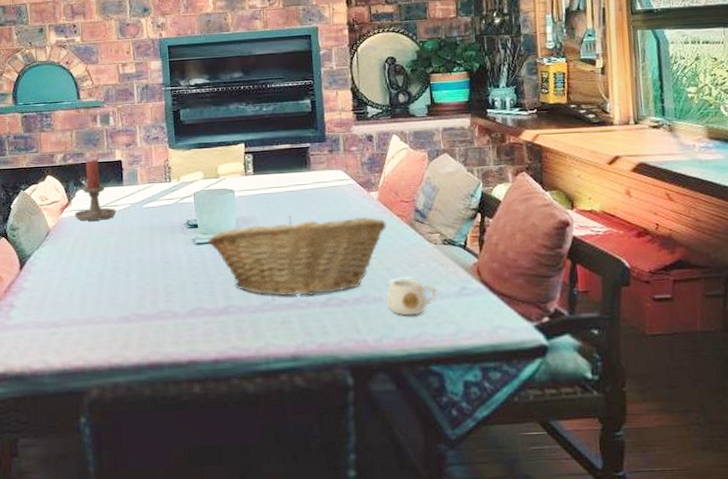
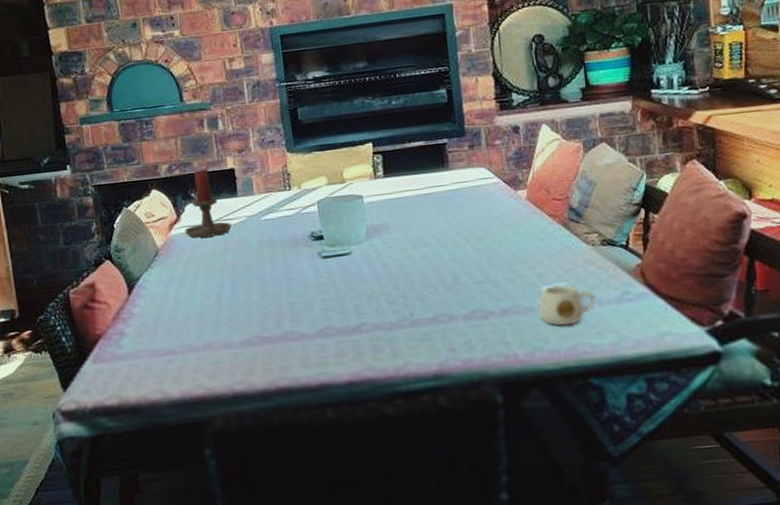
fruit basket: present [207,216,386,296] -> none [335,219,537,310]

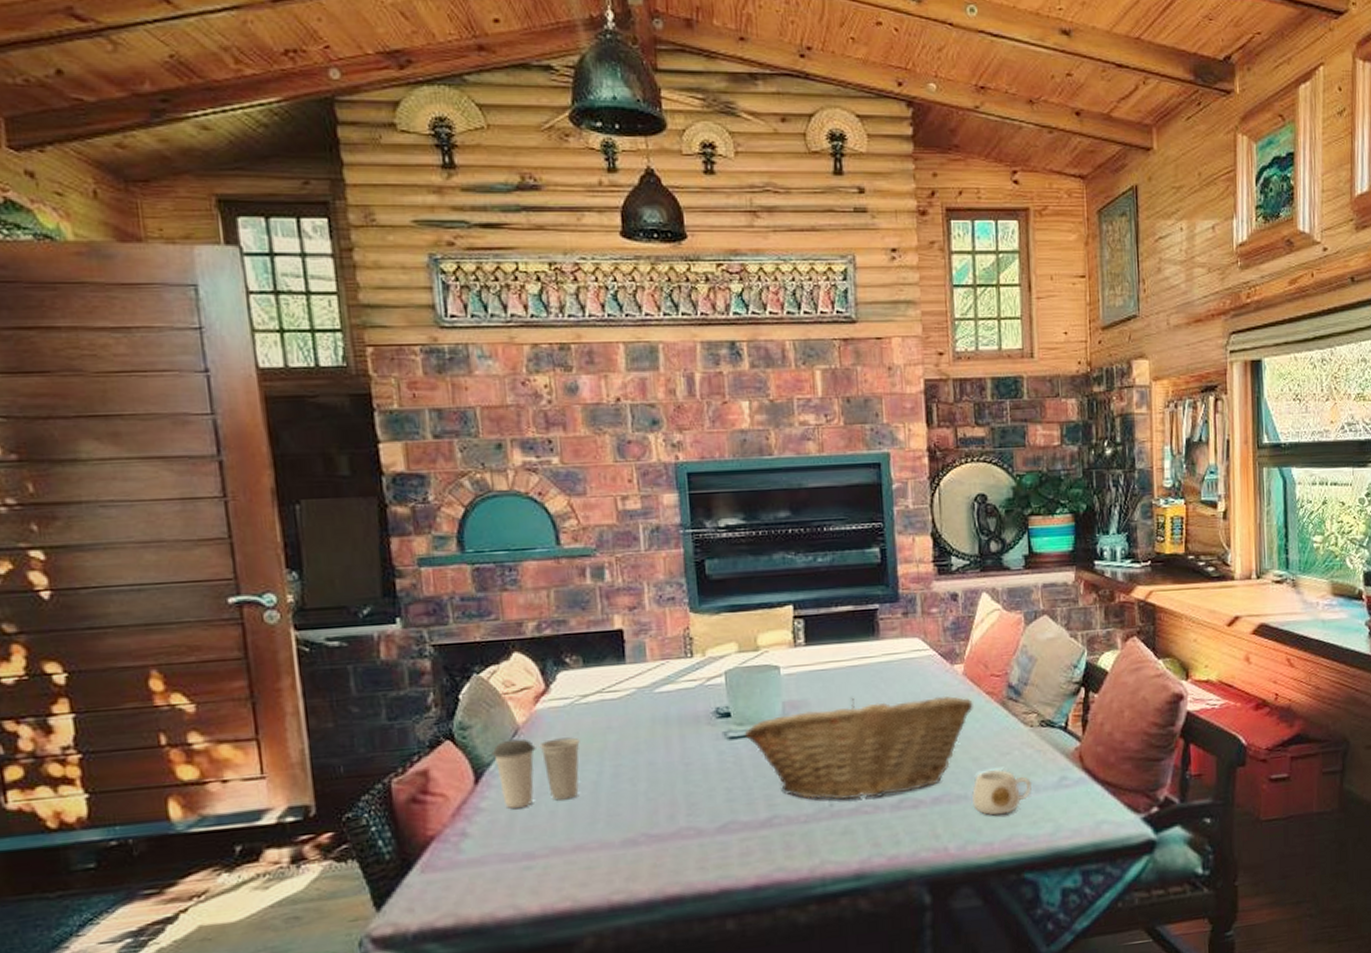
cup: none [139,257,206,314] -> present [491,737,580,809]
candle holder: present [184,168,232,238] -> none [554,627,617,714]
fruit basket: none [335,219,537,310] -> present [744,696,973,800]

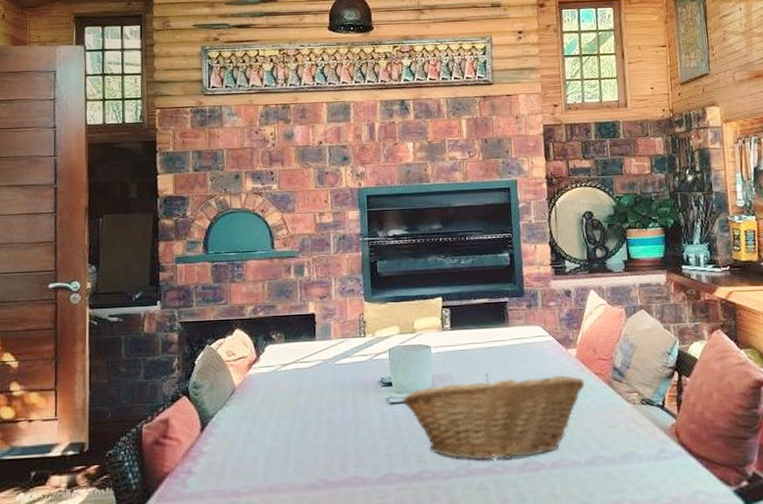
cup: present [491,737,580,809] -> none [215,397,279,453]
mug: present [972,769,1031,815] -> none [585,440,635,481]

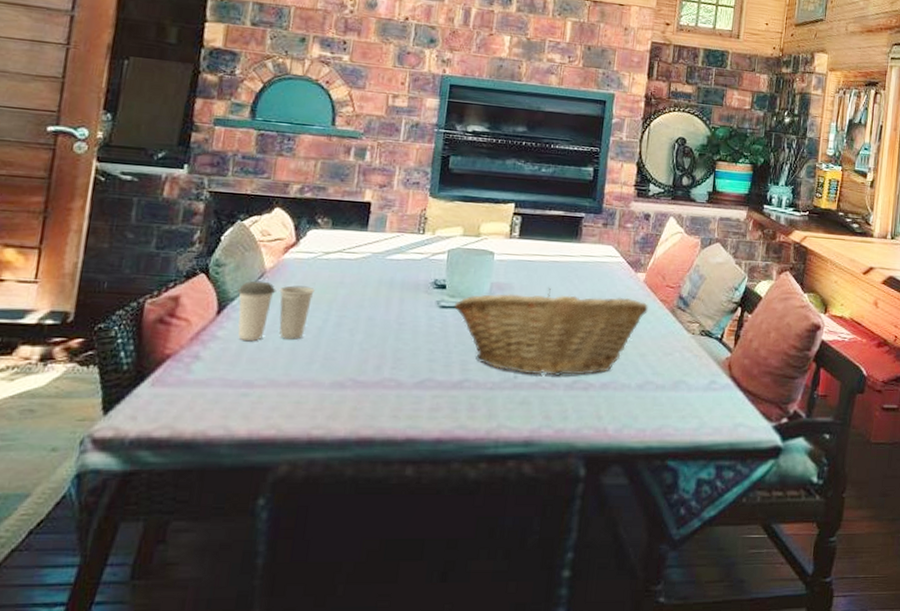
cup: none [215,397,279,453] -> present [237,280,315,341]

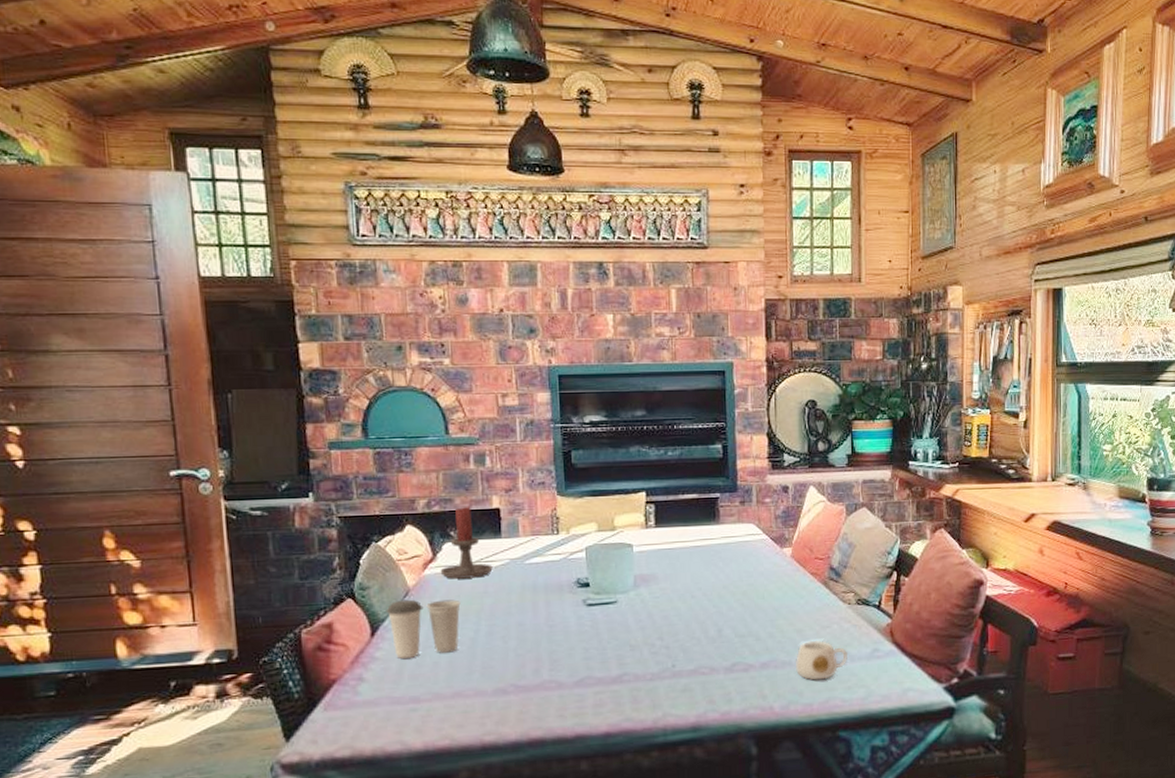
candle holder: none [300,196,354,268] -> present [440,506,493,579]
fruit basket: present [453,287,648,376] -> none [600,573,799,662]
mug: none [634,365,686,406] -> present [796,640,847,680]

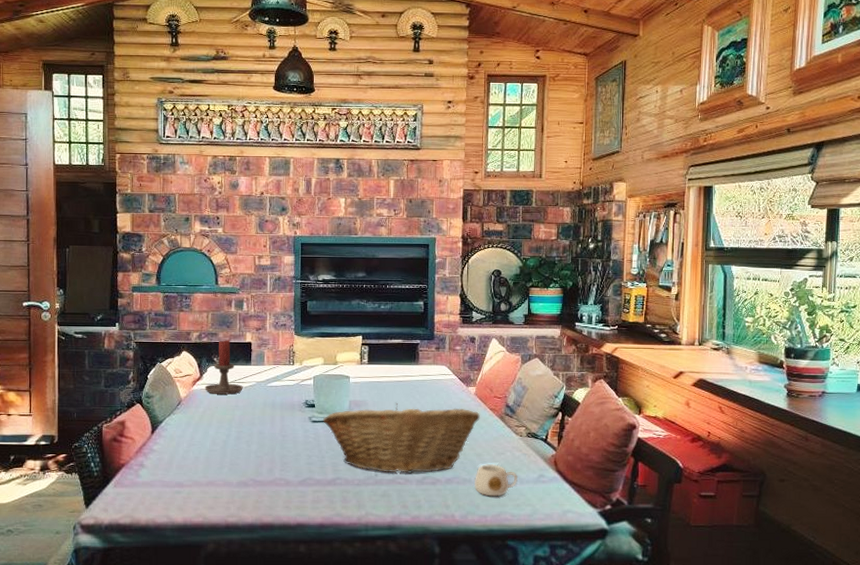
cup: present [386,599,461,659] -> none [163,407,218,452]
fruit basket: none [600,573,799,662] -> present [322,402,480,474]

